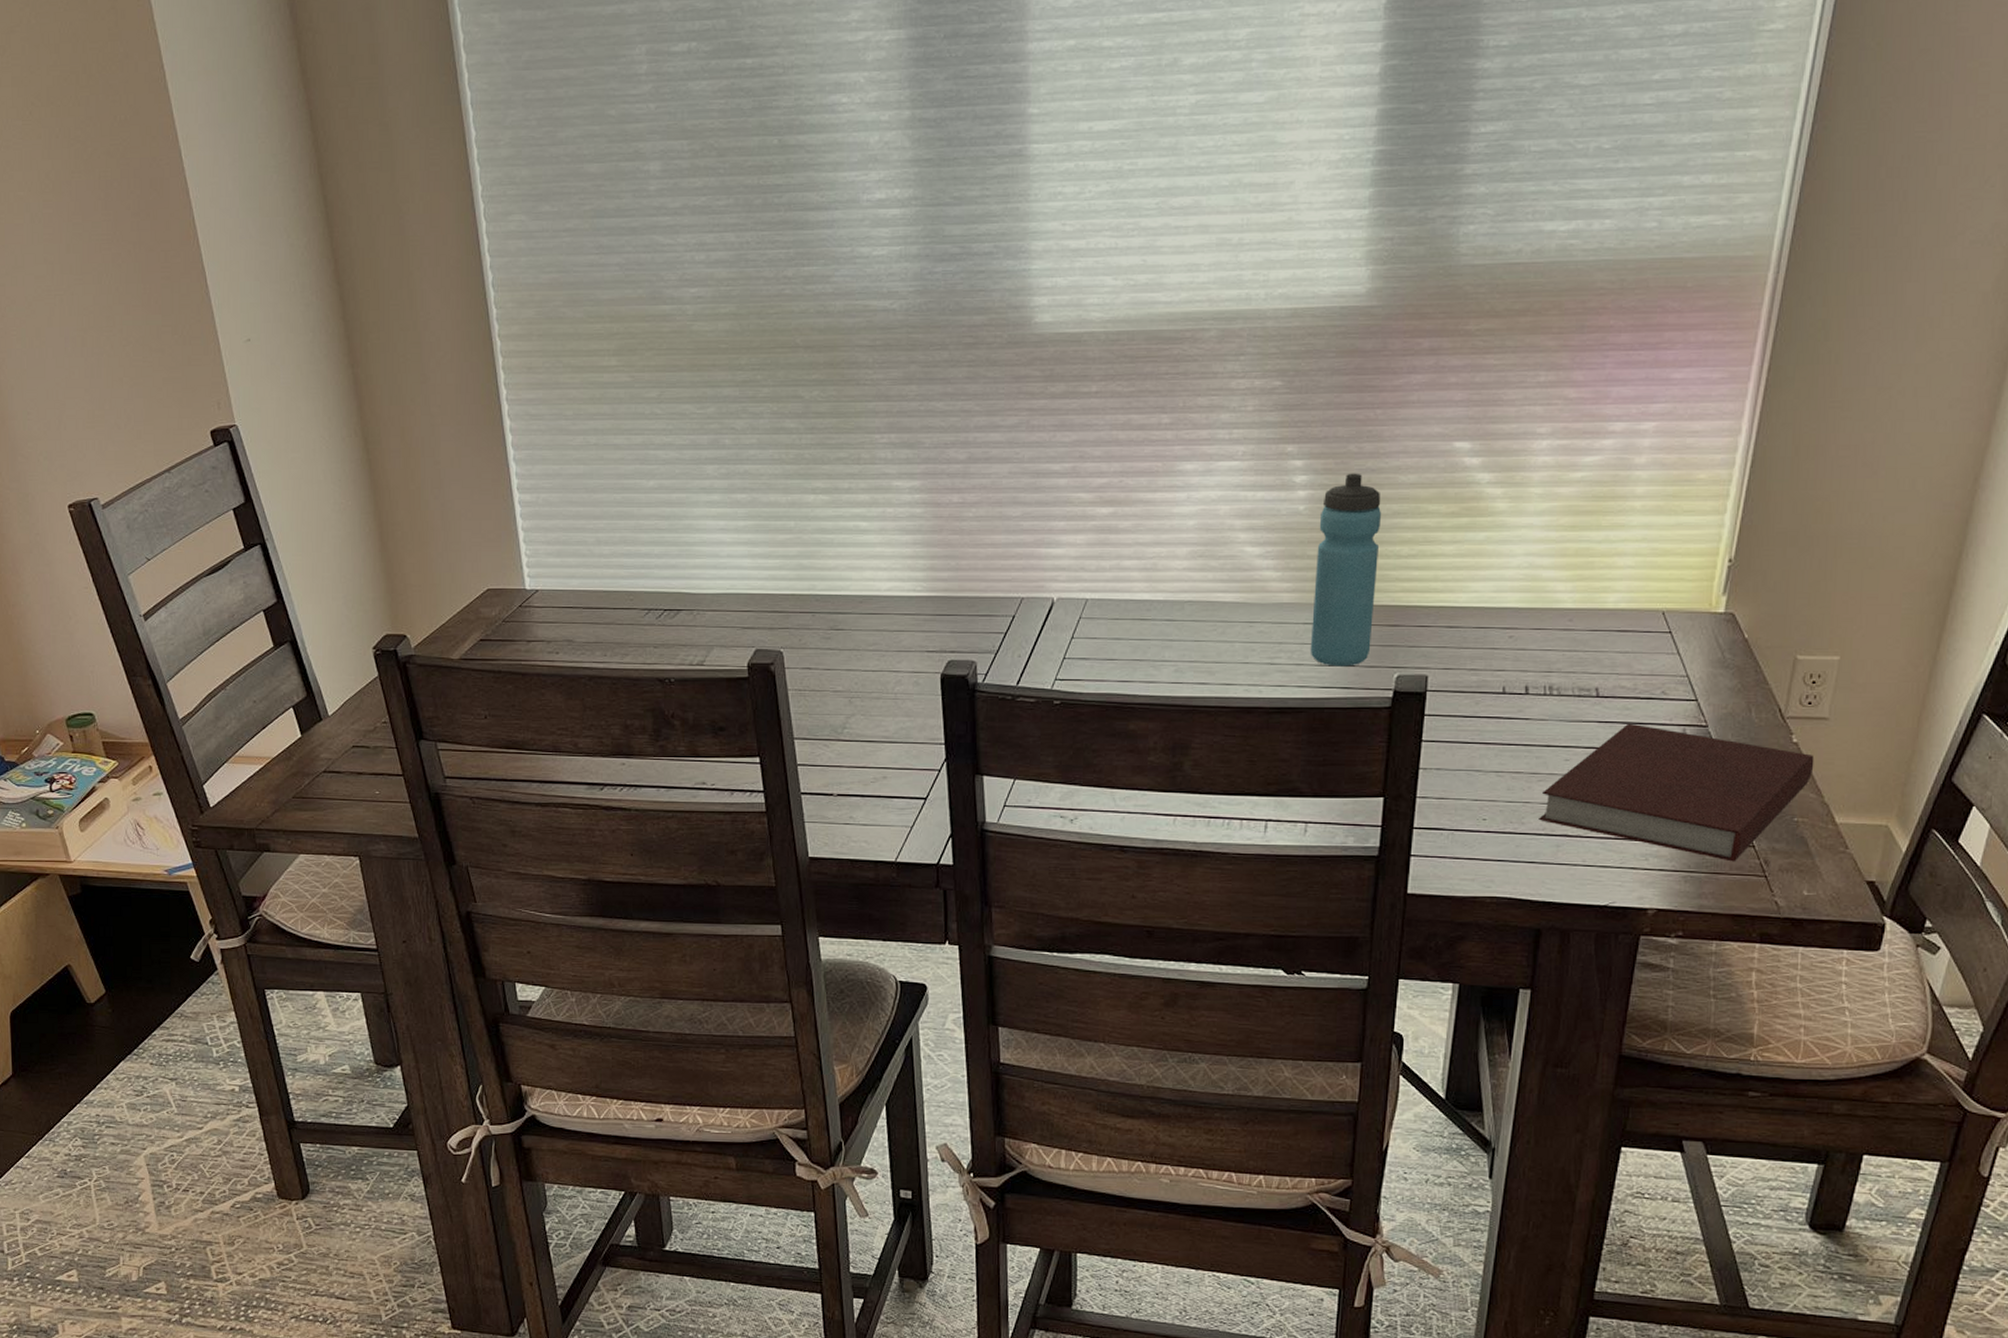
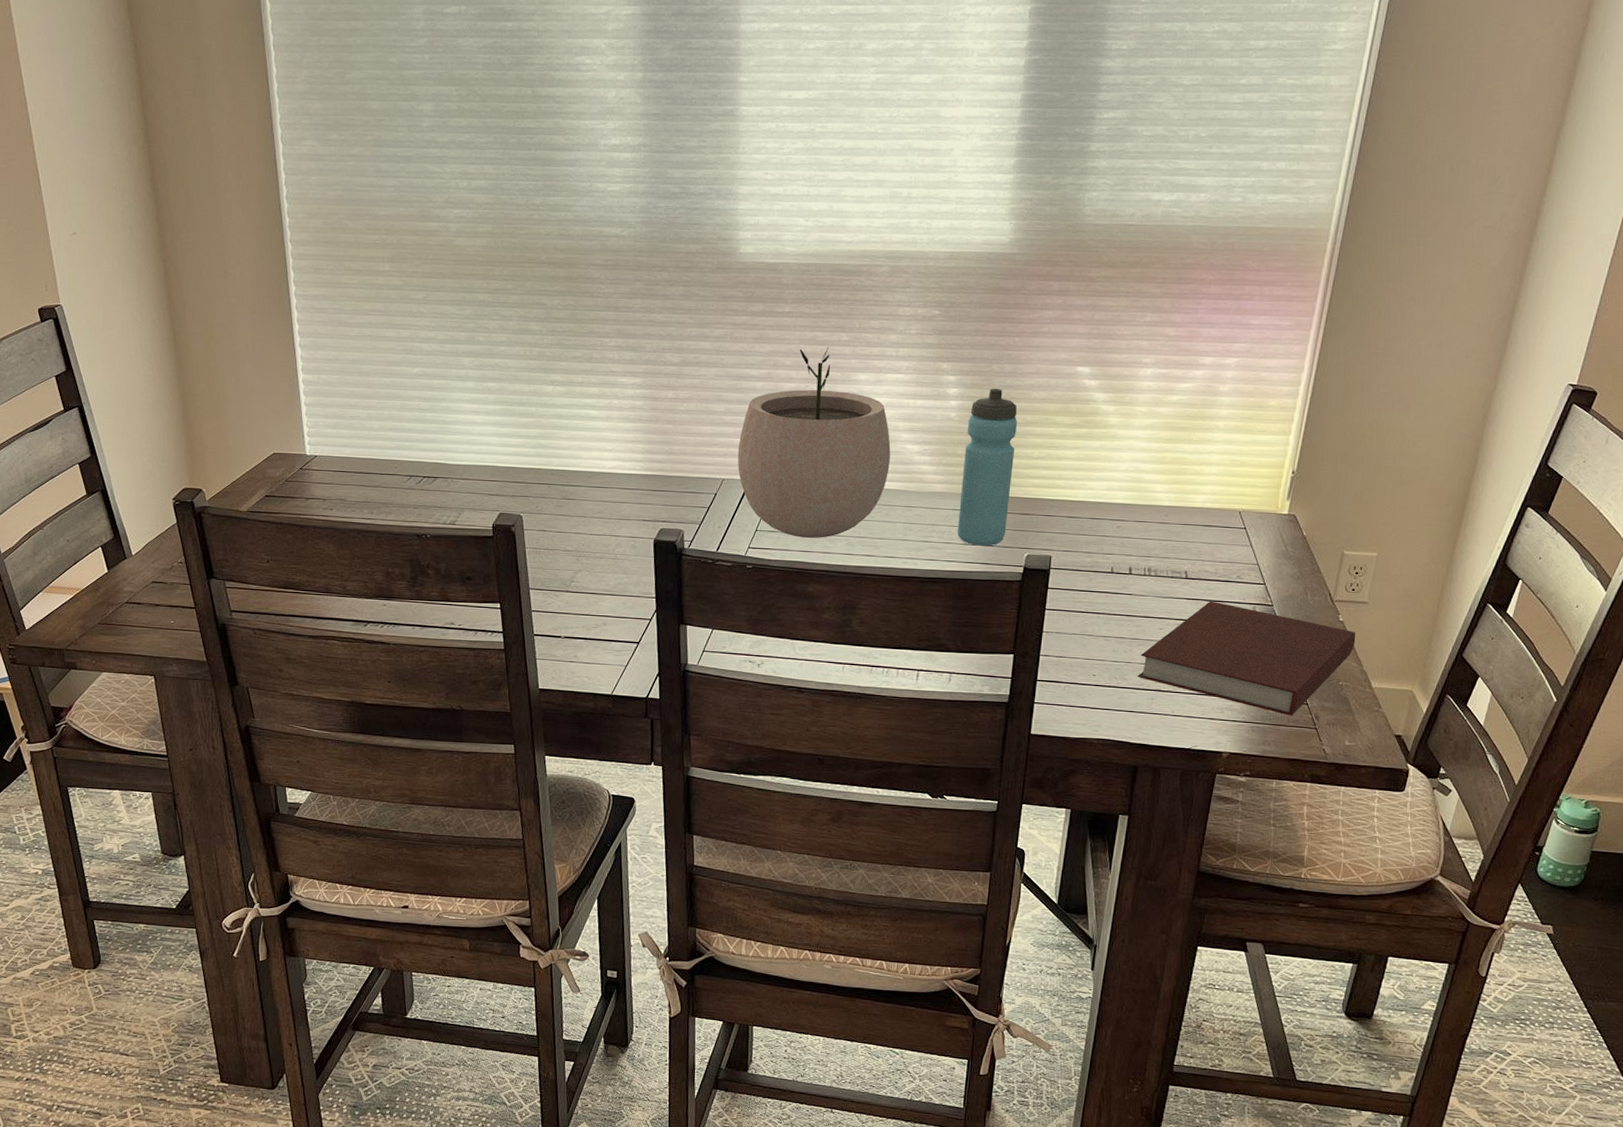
plant pot: none [1038,432,1226,665] -> present [737,347,891,538]

